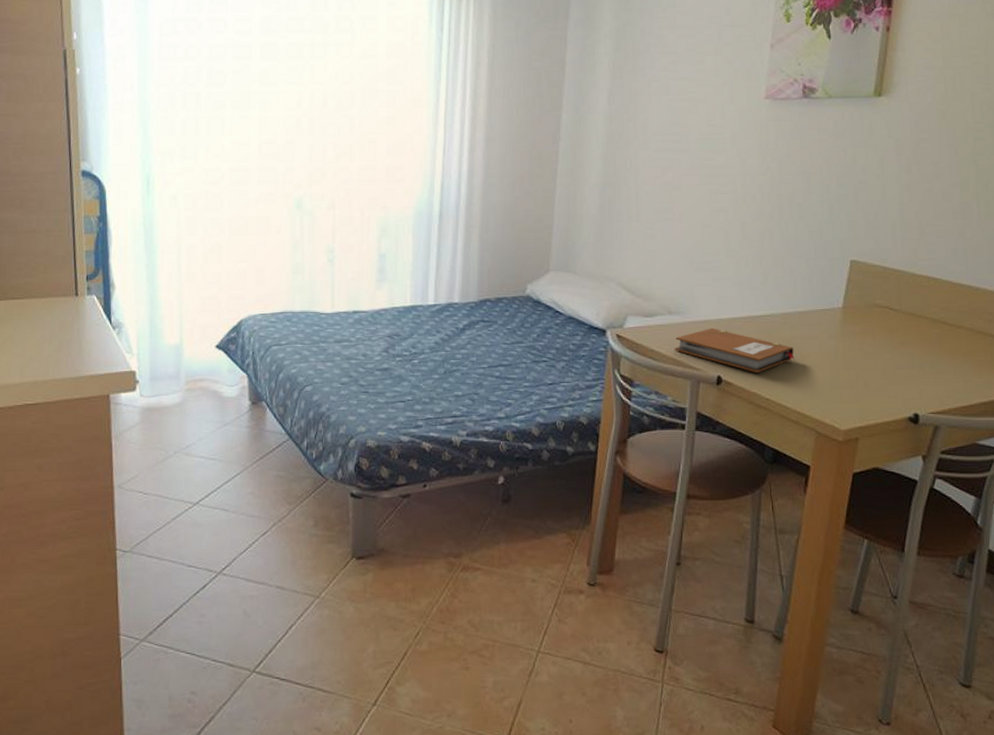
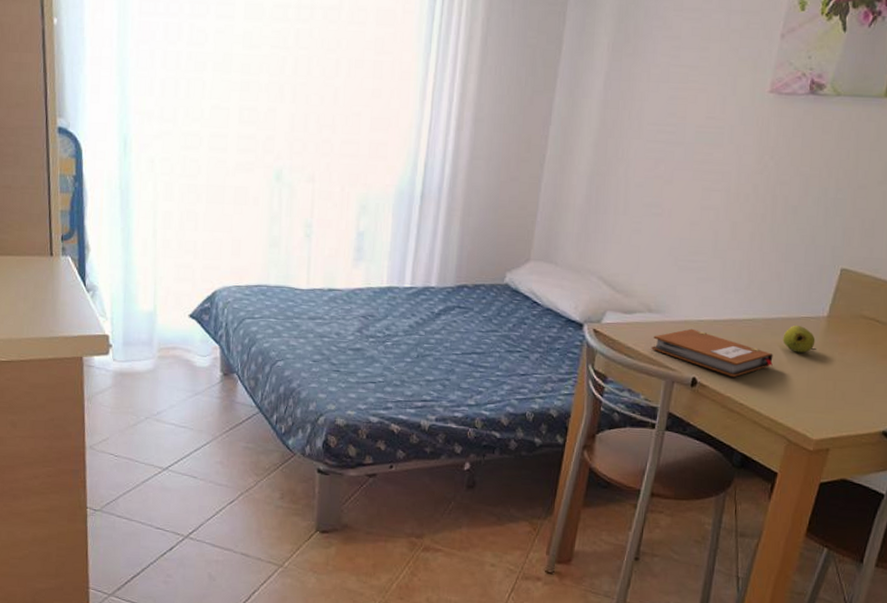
fruit: none [801,318,835,344] -> present [783,326,816,353]

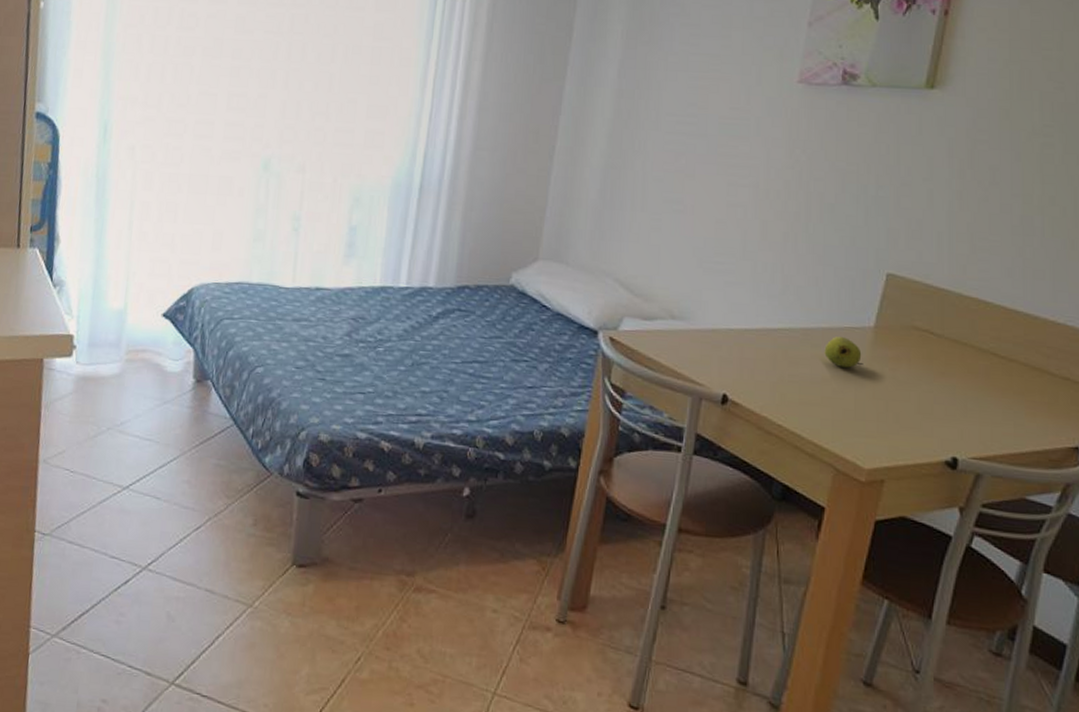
notebook: present [651,328,773,378] -> none [675,338,814,395]

